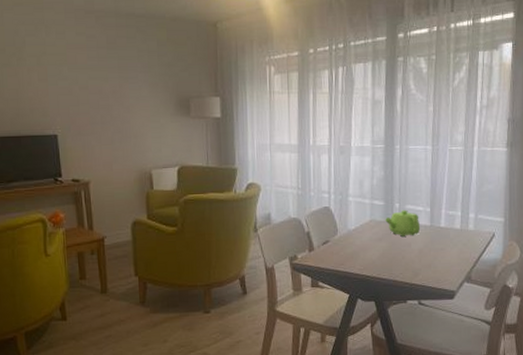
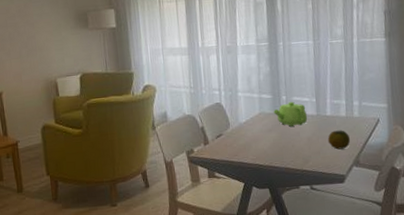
fruit: none [439,243,464,264] -> present [327,130,351,150]

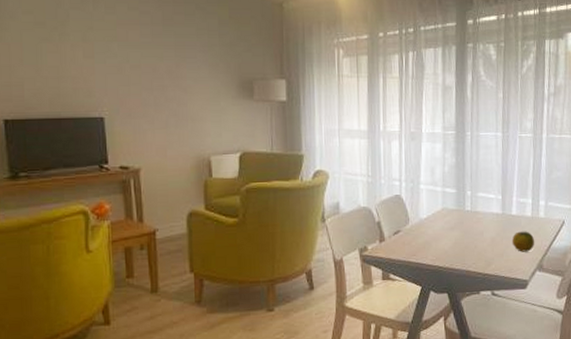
teapot: present [274,101,308,127] -> none [457,197,493,225]

